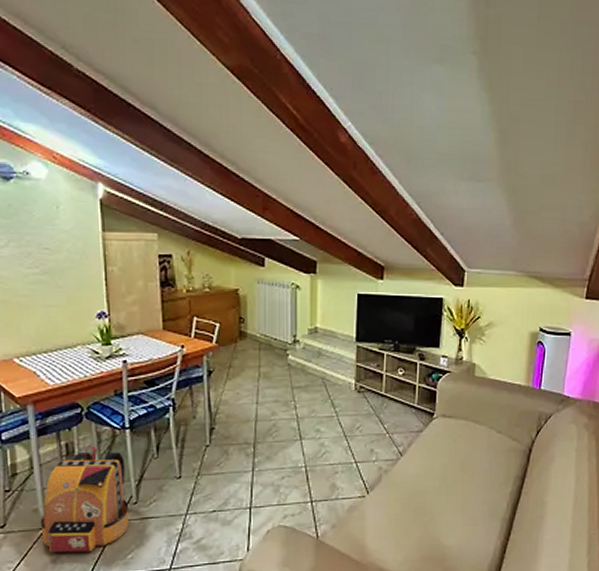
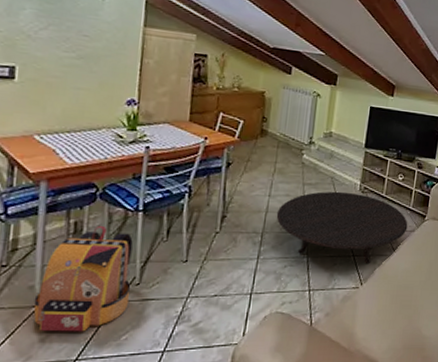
table: none [267,393,414,471] -> present [276,191,408,264]

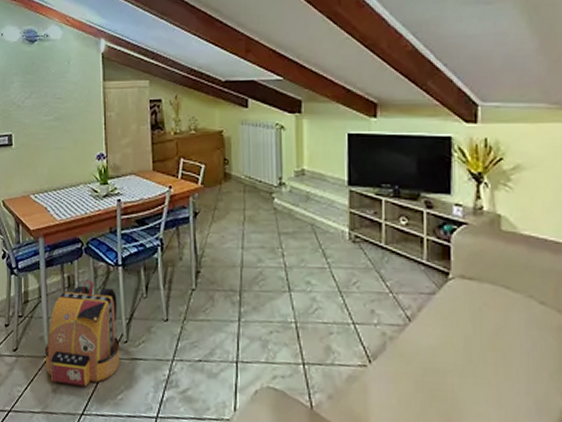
table: present [276,191,408,264] -> none [253,241,424,336]

